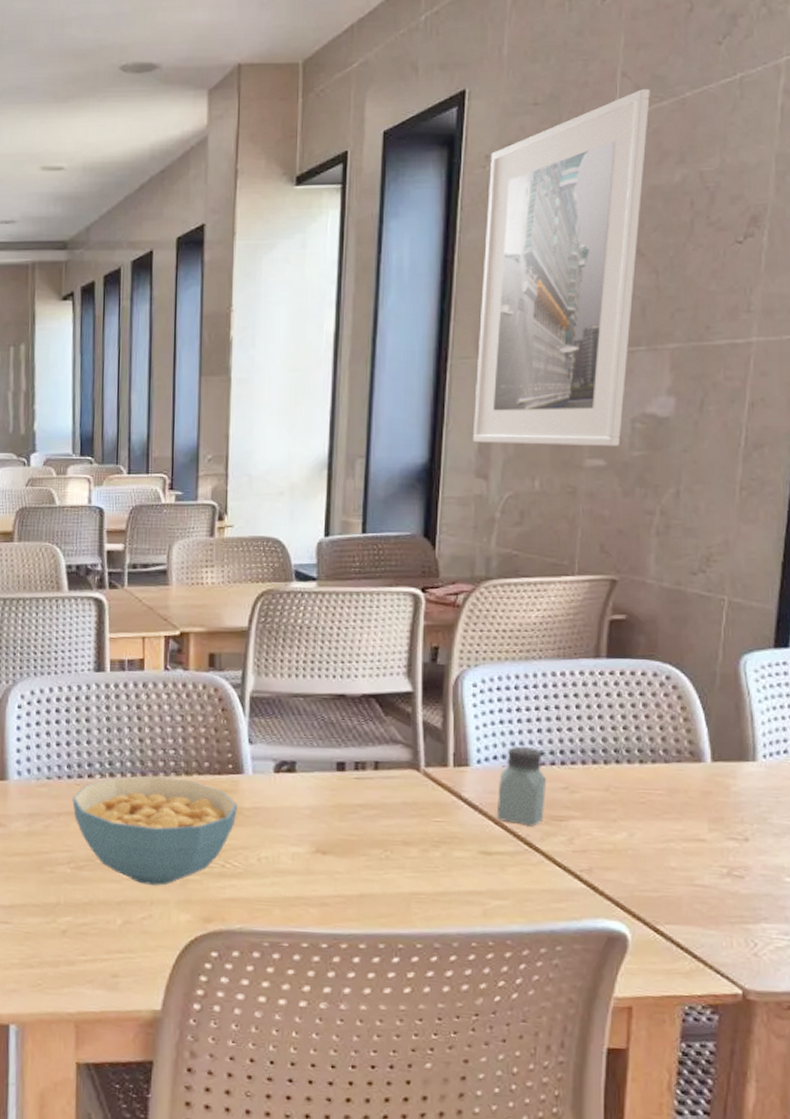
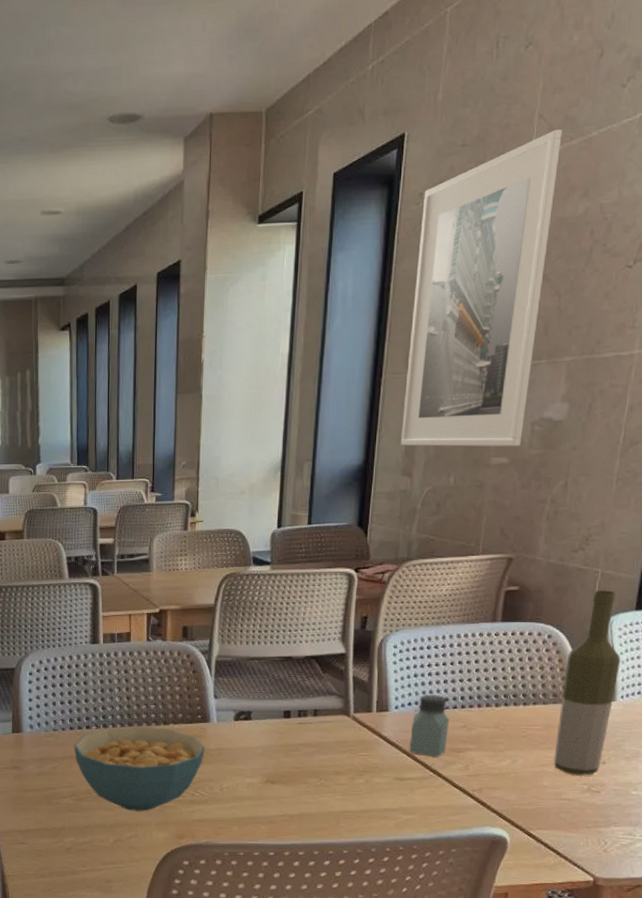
bottle: none [682,622,759,856] -> present [554,590,620,776]

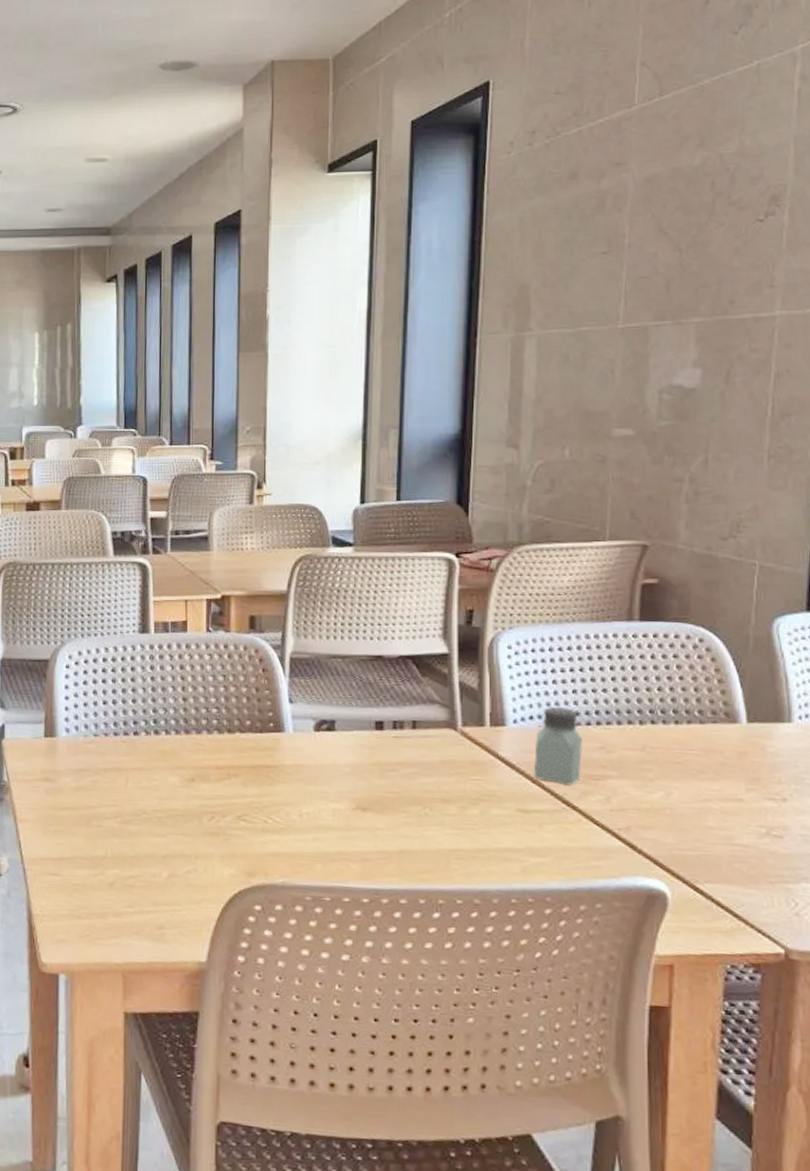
cereal bowl: present [74,726,205,811] -> none [118,733,279,840]
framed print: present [400,130,562,447] -> none [503,77,669,416]
bottle: present [554,590,620,776] -> none [719,586,793,816]

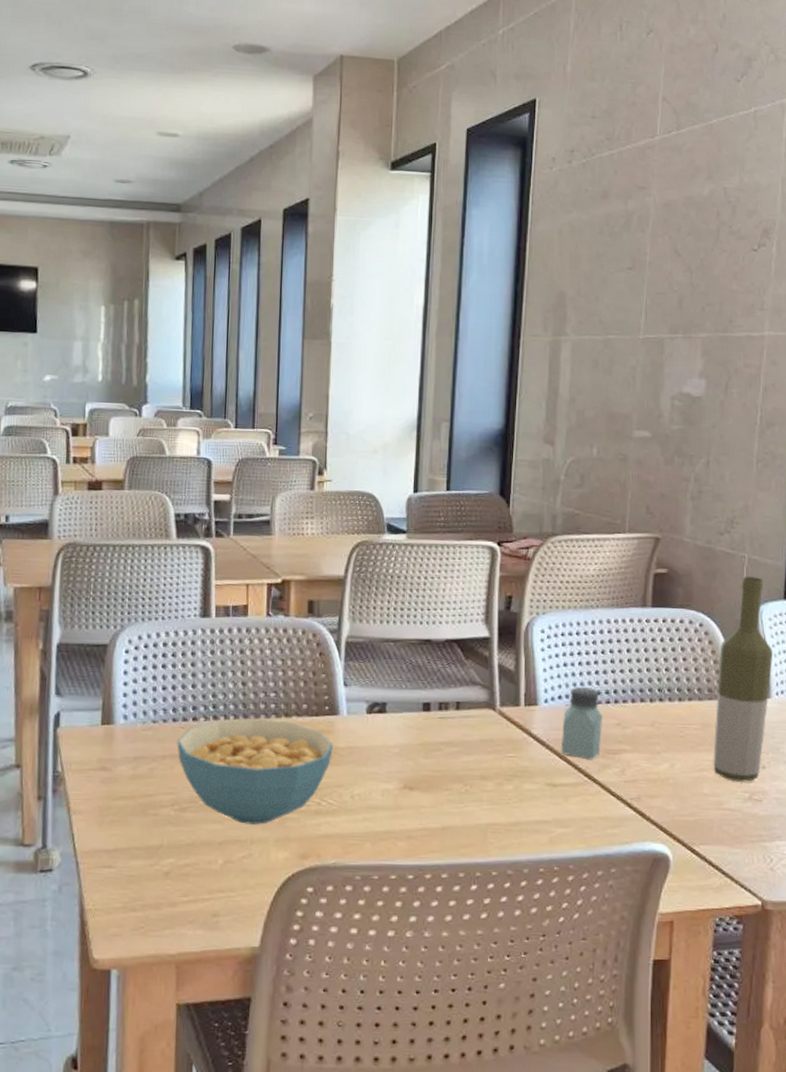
cereal bowl: none [118,733,279,840] -> present [177,718,333,825]
bottle: none [719,586,793,816] -> present [713,576,773,782]

